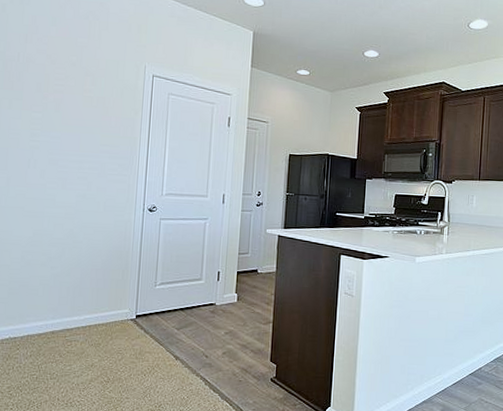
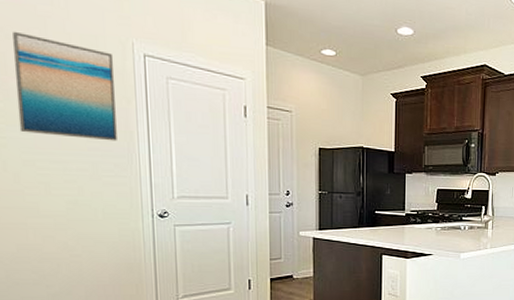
wall art: none [50,58,129,146] -> present [12,31,117,141]

